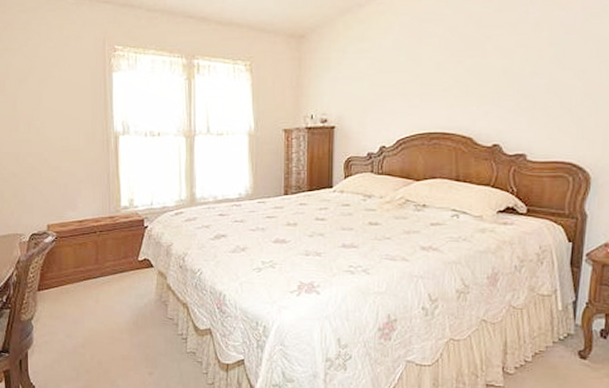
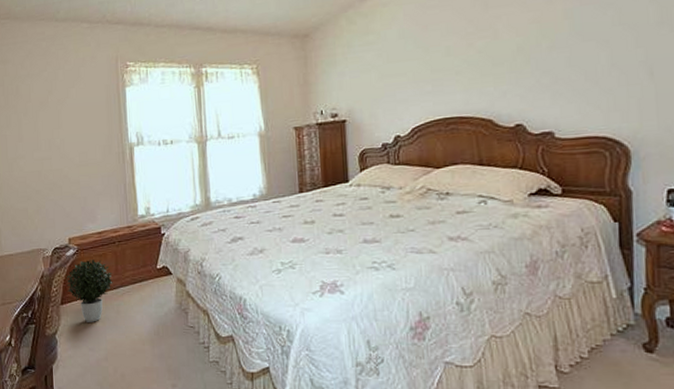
potted plant: none [44,248,93,310] -> present [66,260,113,322]

